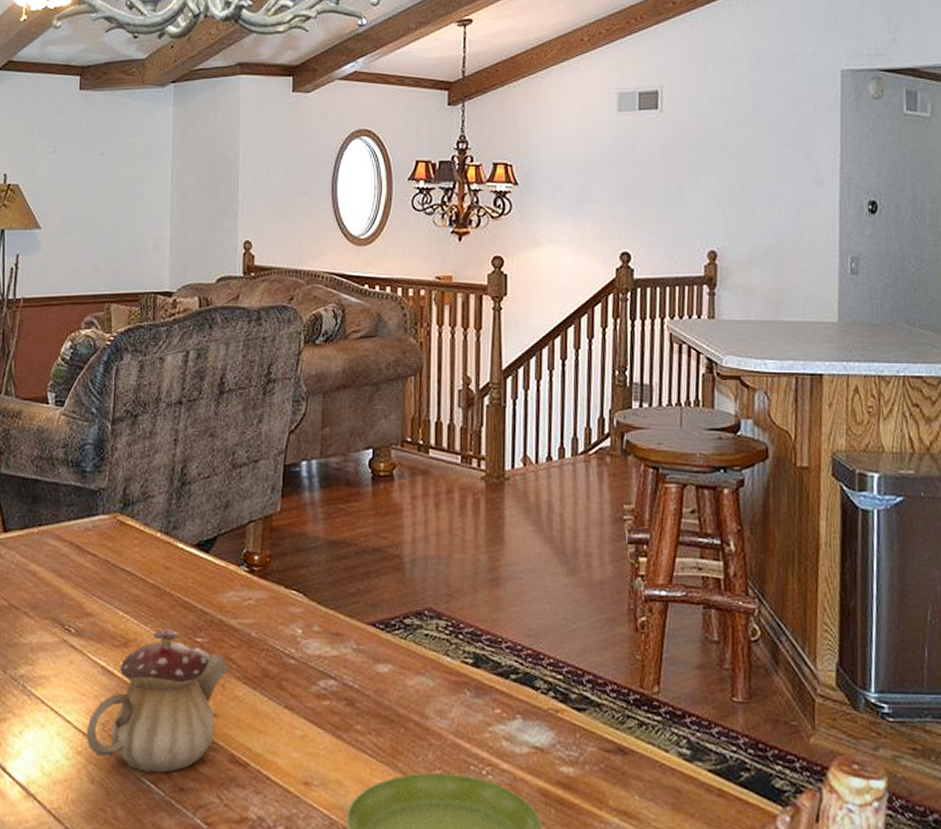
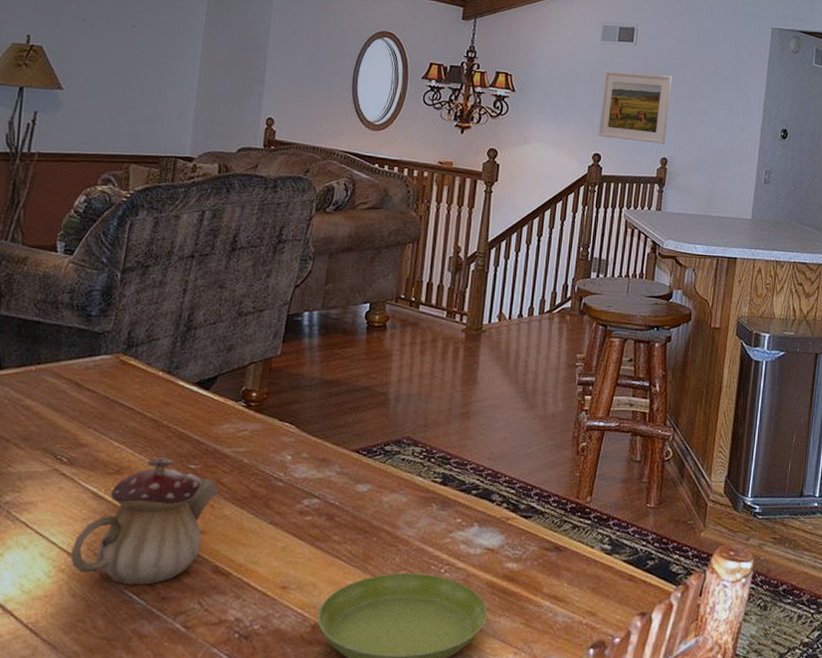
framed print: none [624,146,713,234] -> present [598,70,672,144]

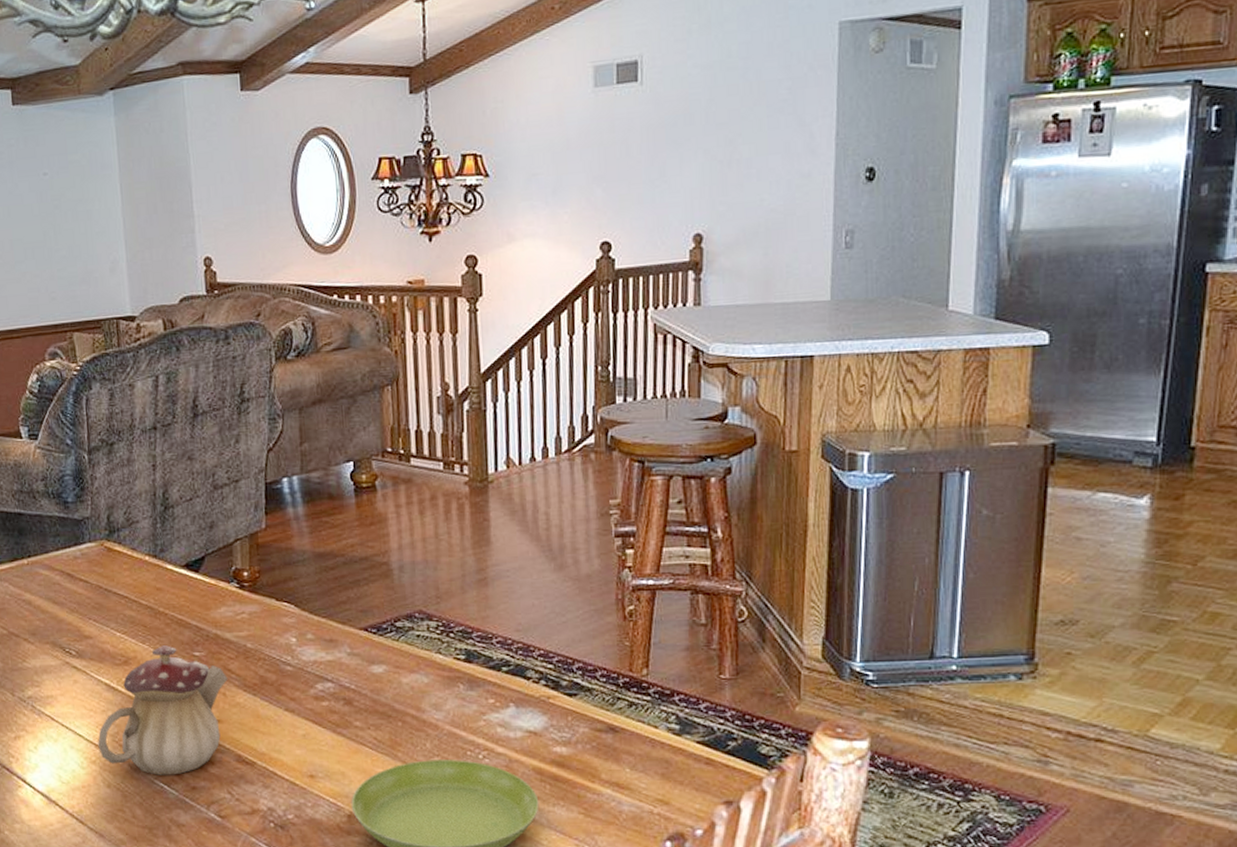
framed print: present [598,70,672,144] -> none [603,119,699,219]

